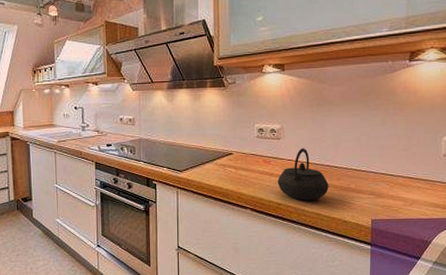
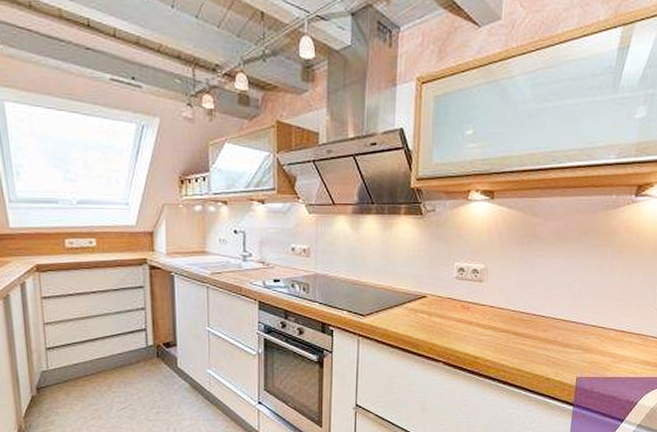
kettle: present [277,148,329,201] -> none [476,293,534,354]

